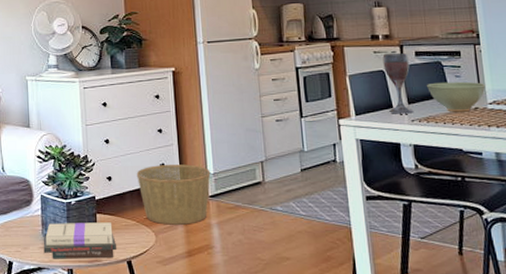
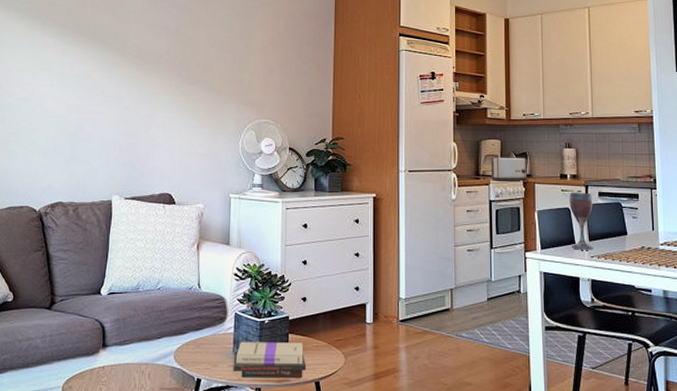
basket: present [136,164,211,225] -> none [331,288,402,348]
toaster: none [293,20,335,47] -> present [490,157,528,182]
bowl: present [426,81,486,112] -> none [606,222,658,251]

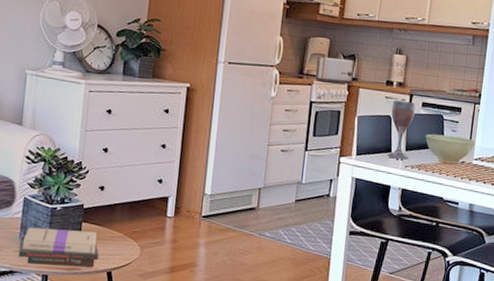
bowl: none [606,222,658,251] -> present [425,133,476,165]

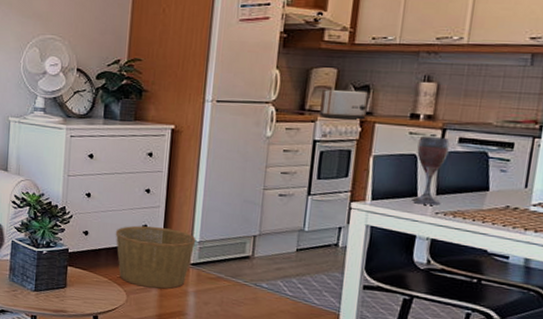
books: present [18,227,99,267] -> none [8,269,84,310]
basket: none [131,180,208,242] -> present [115,225,196,289]
bowl: present [425,133,476,165] -> none [462,174,534,211]

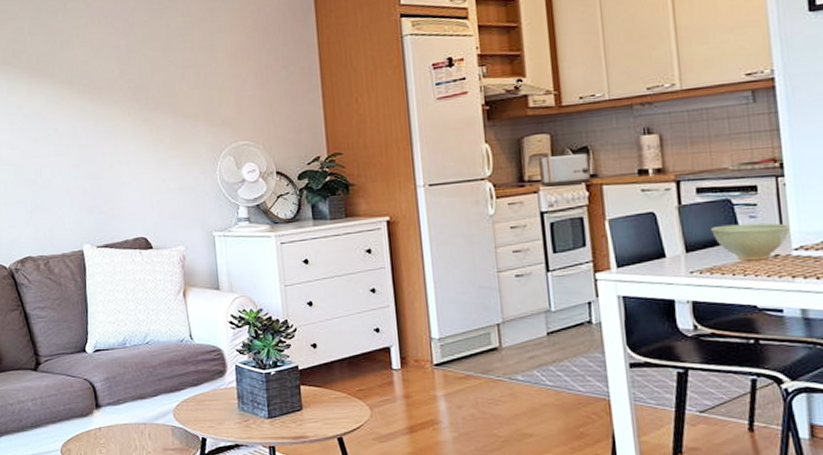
basket: present [115,225,196,289] -> none [346,328,435,398]
cup: present [412,137,450,206] -> none [653,190,694,265]
bowl: none [462,174,534,211] -> present [710,223,790,261]

